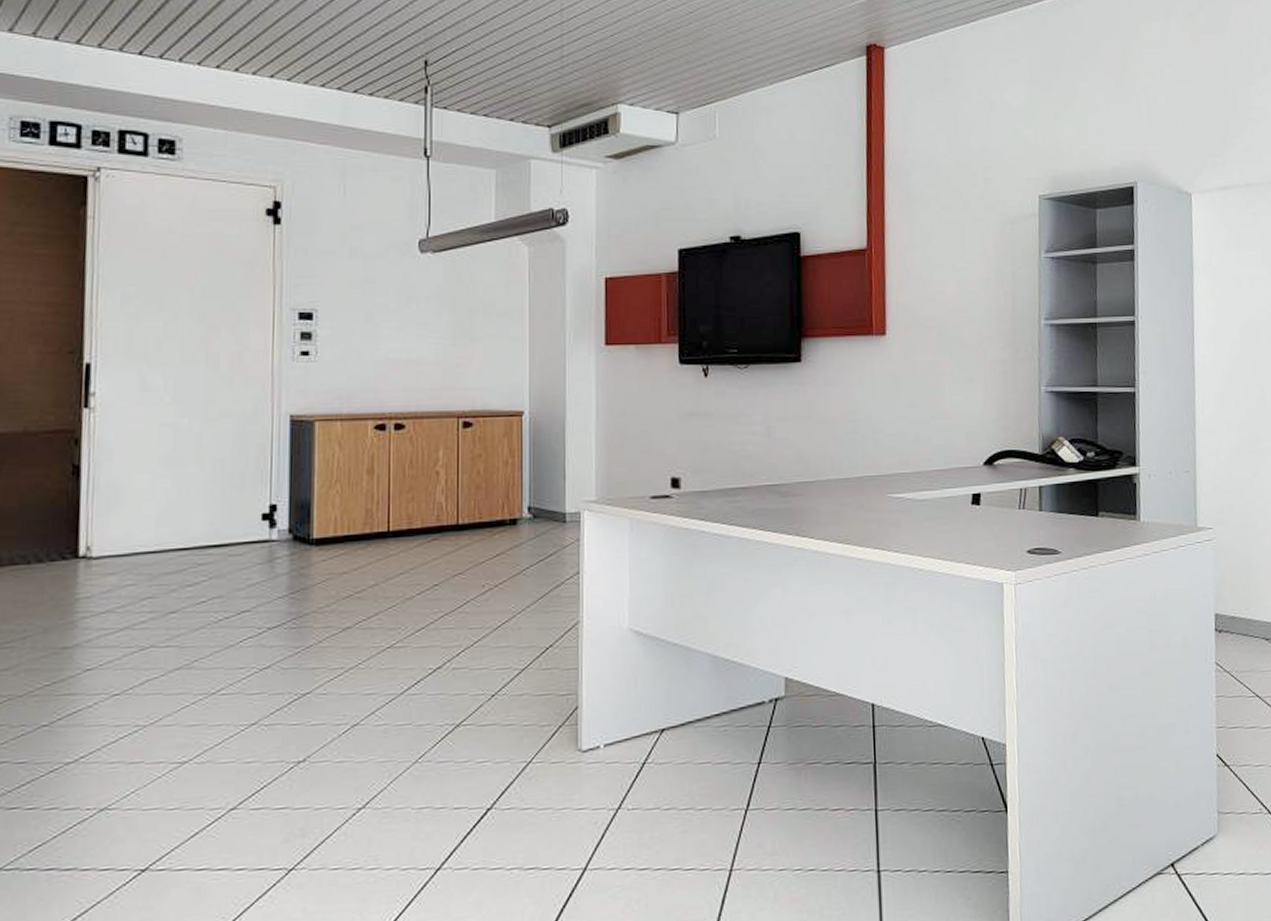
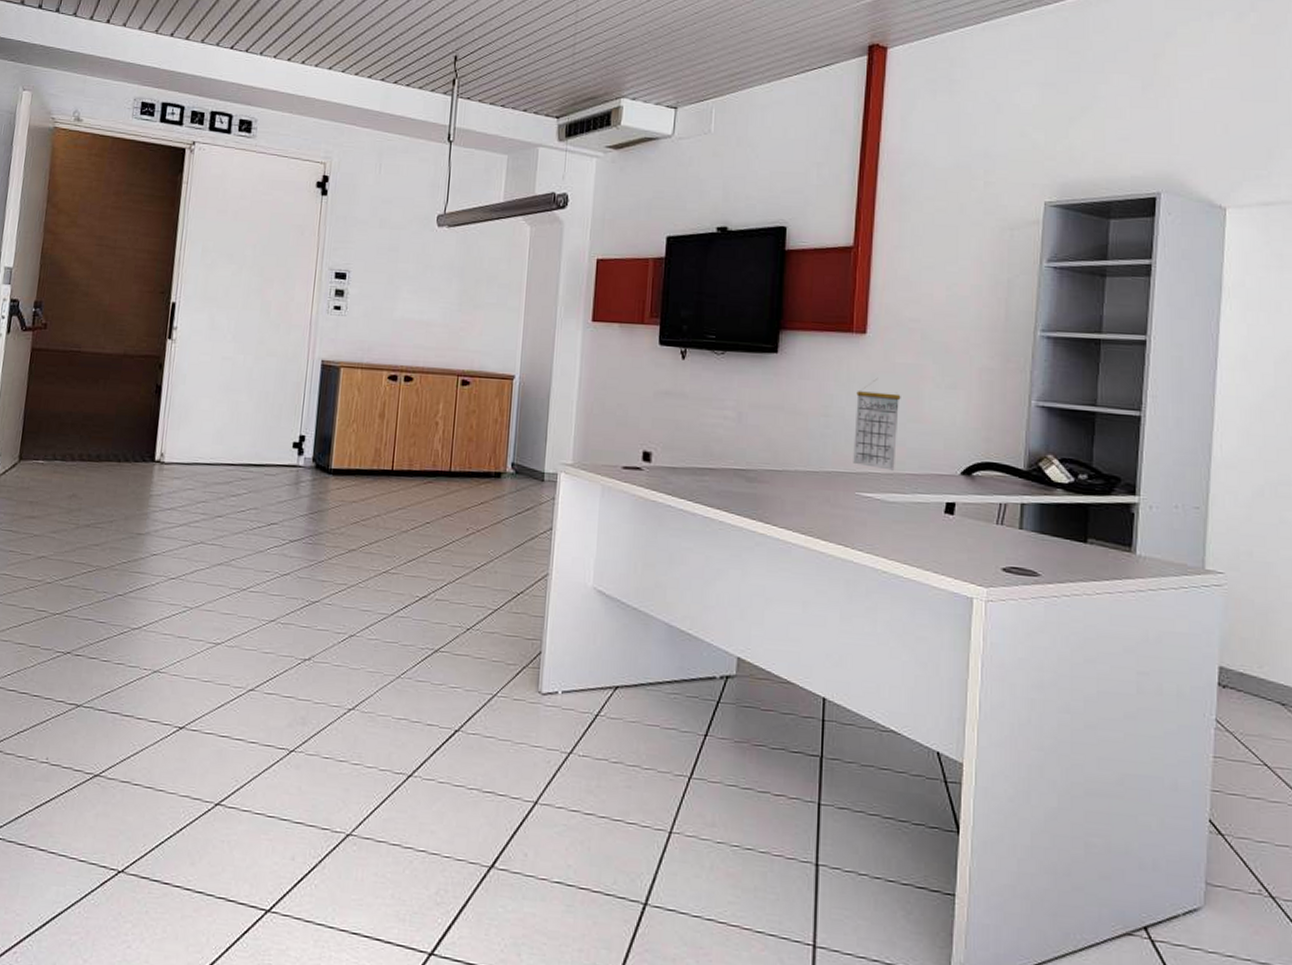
calendar: none [881,379,923,469] -> present [853,379,901,471]

